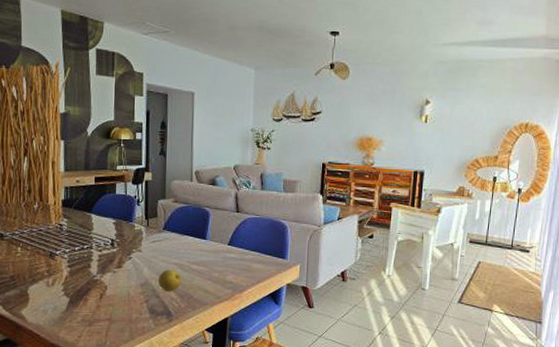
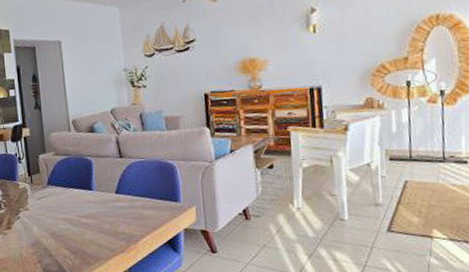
fruit: present [157,269,182,292] -> none [48,225,73,249]

